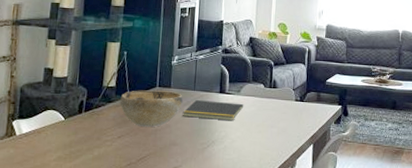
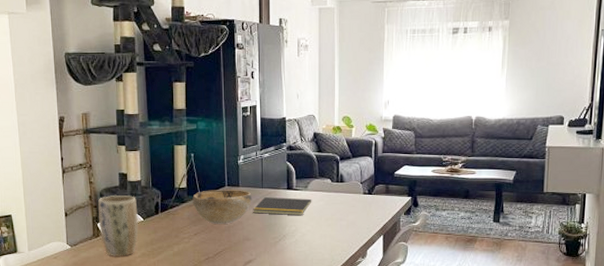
plant pot: none [14,91,60,160] -> present [98,194,138,257]

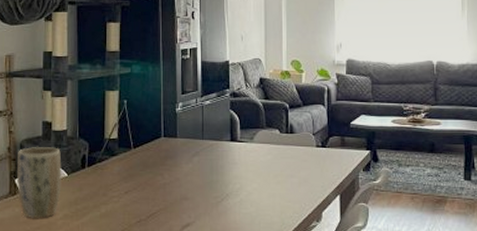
decorative bowl: present [192,190,252,224] -> none [124,141,191,180]
notepad: present [253,197,312,216] -> none [192,150,259,172]

